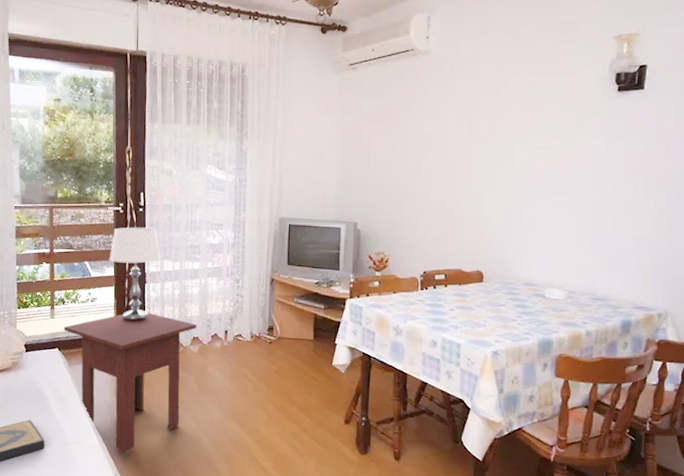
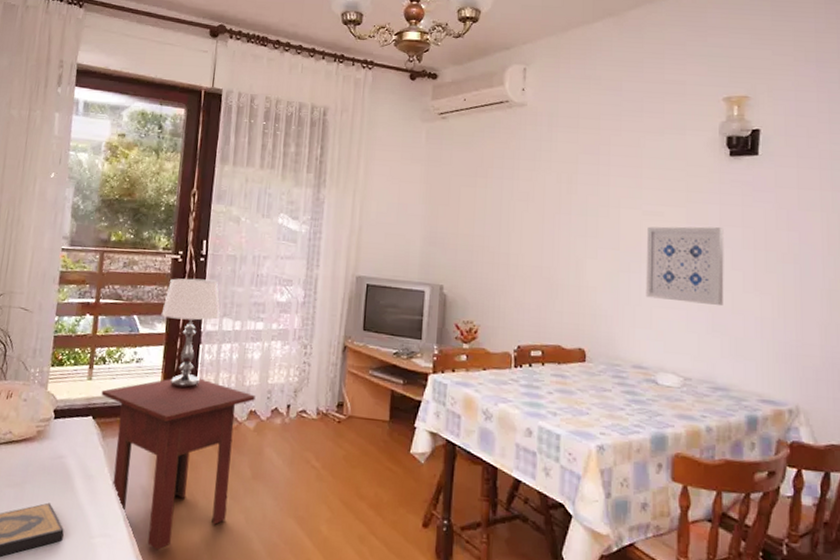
wall art: none [537,158,609,229] -> present [645,226,724,307]

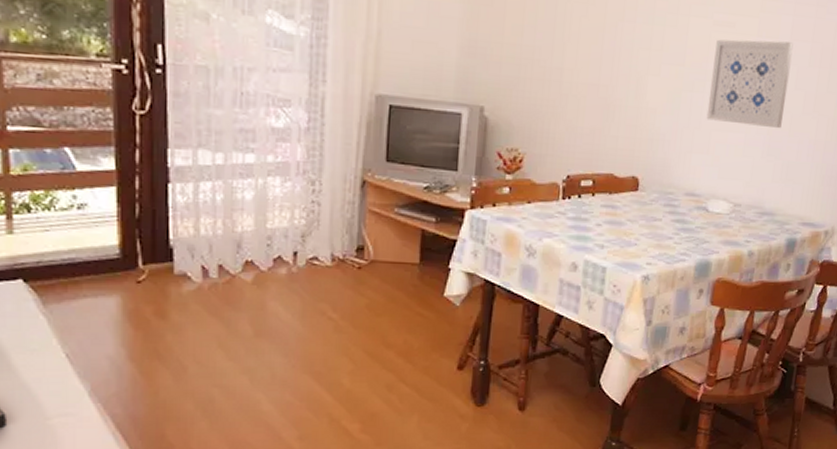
side table: present [101,378,255,551] -> none [31,225,251,424]
table lamp: present [161,278,221,389] -> none [106,96,194,239]

